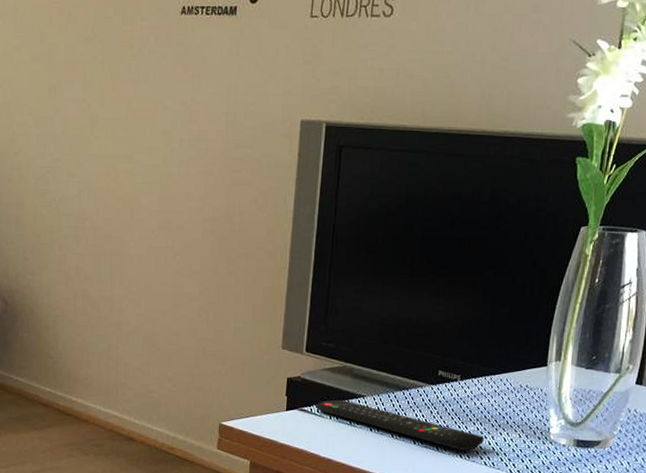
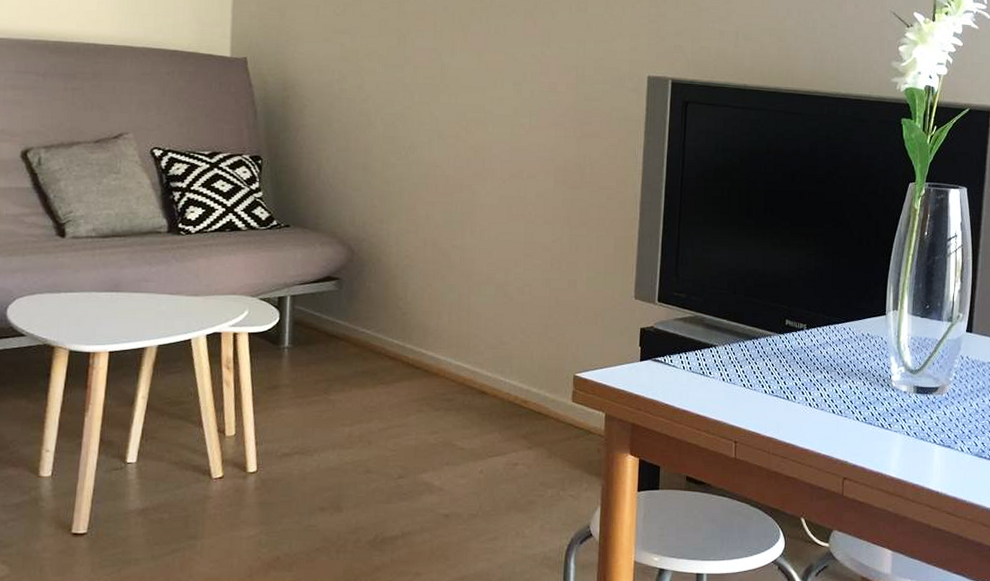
remote control: present [316,400,484,451] -> none [669,350,831,399]

